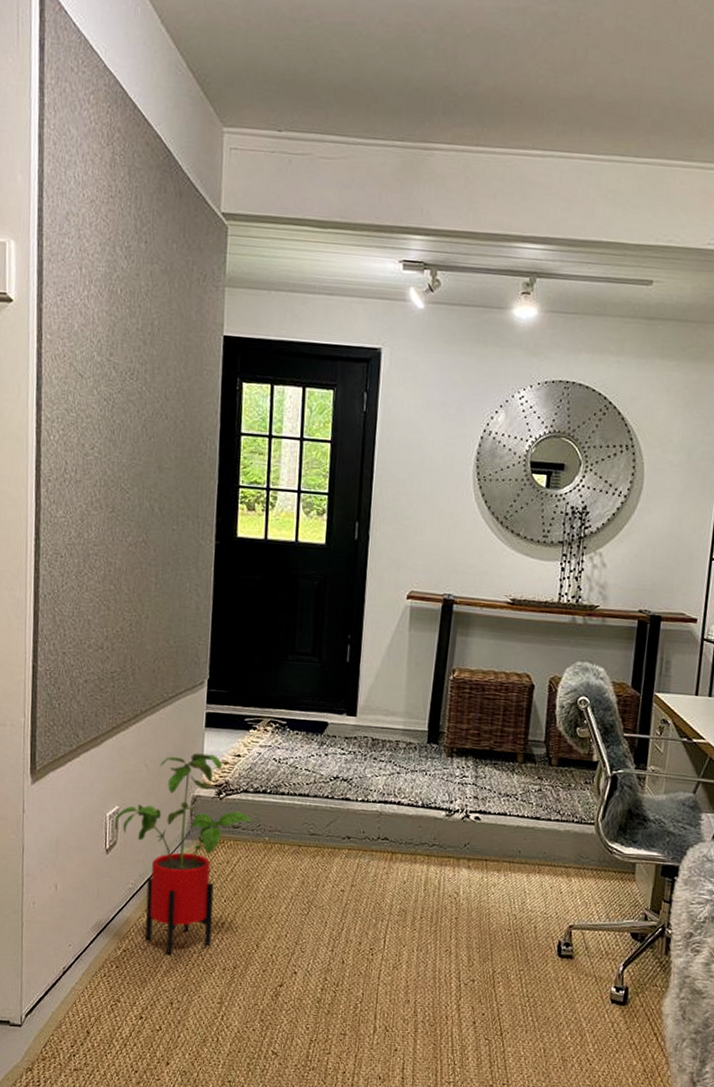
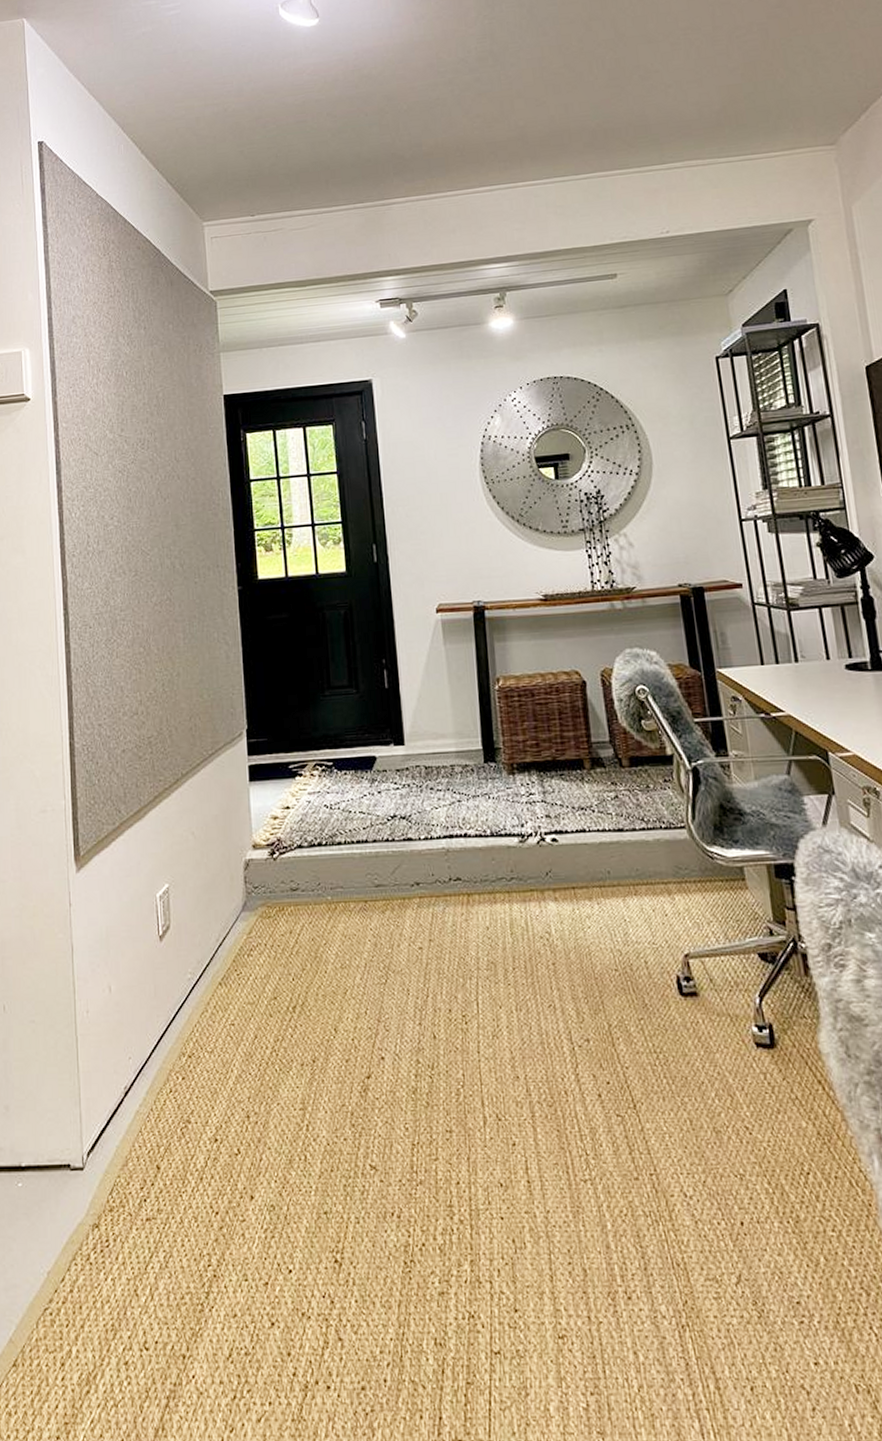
house plant: present [114,753,254,955] -> none [165,810,313,1055]

